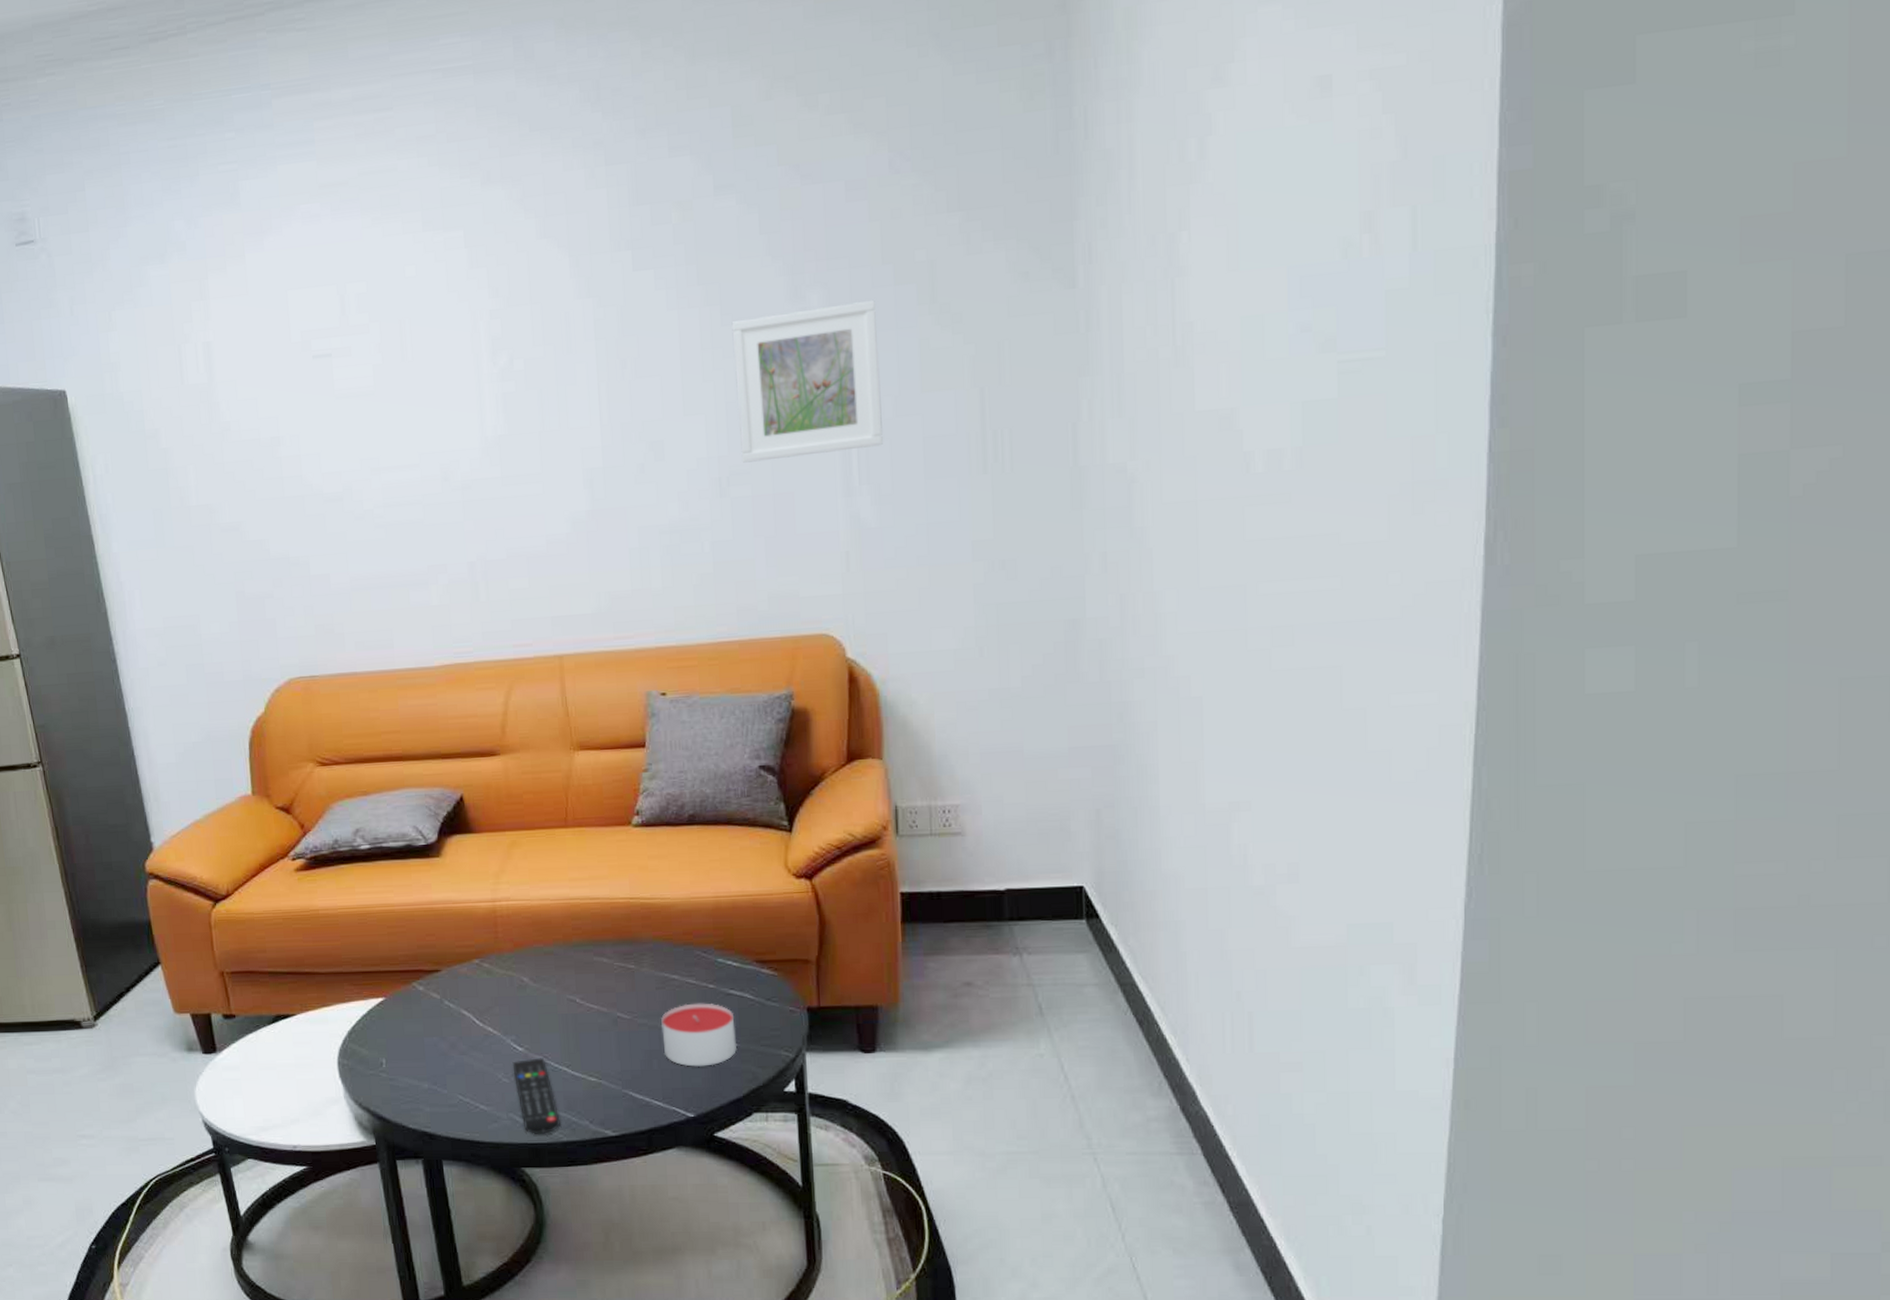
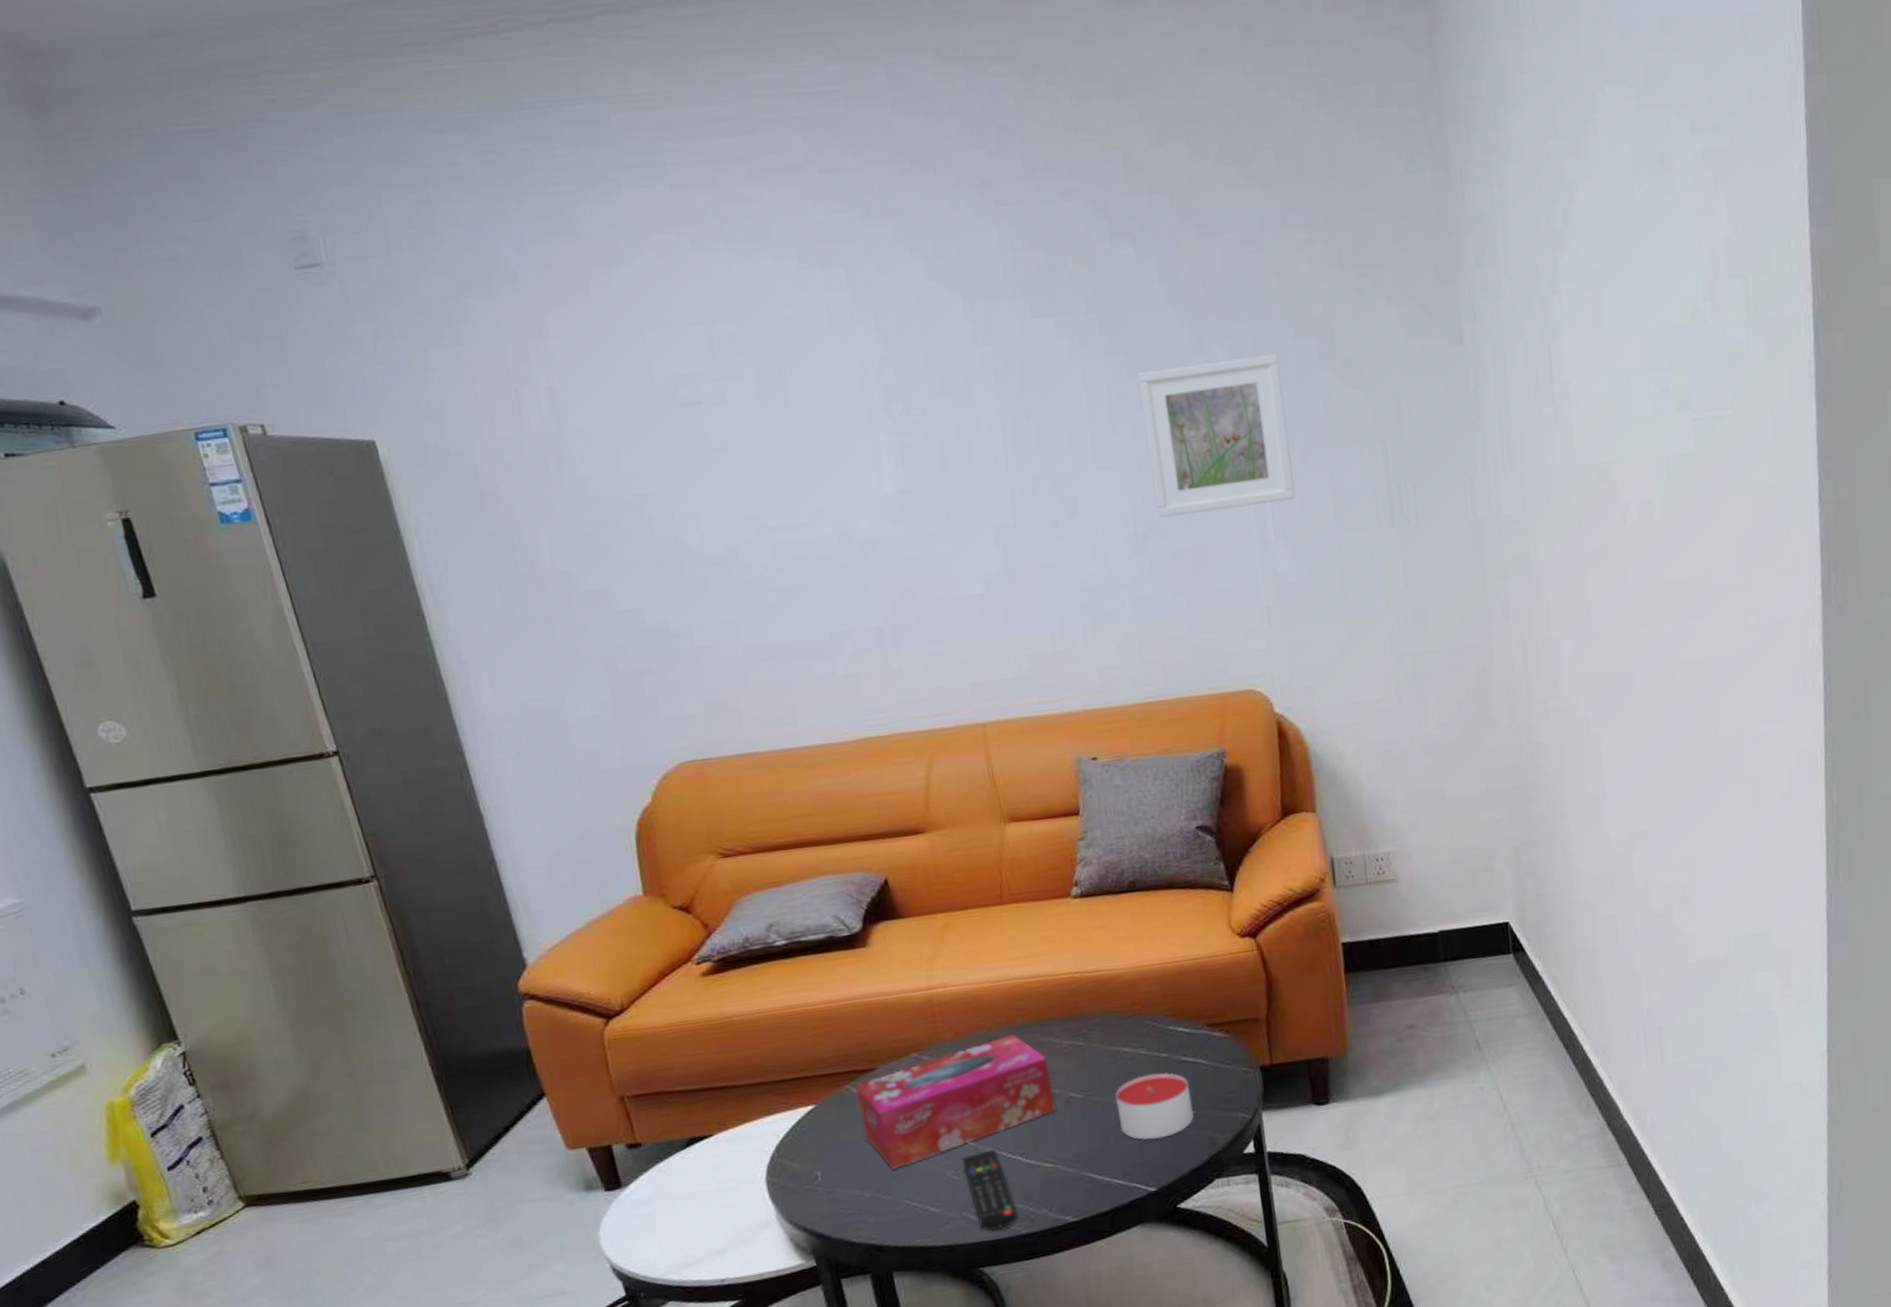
tissue box: none [420,951,603,1065] -> present [854,1034,1056,1170]

